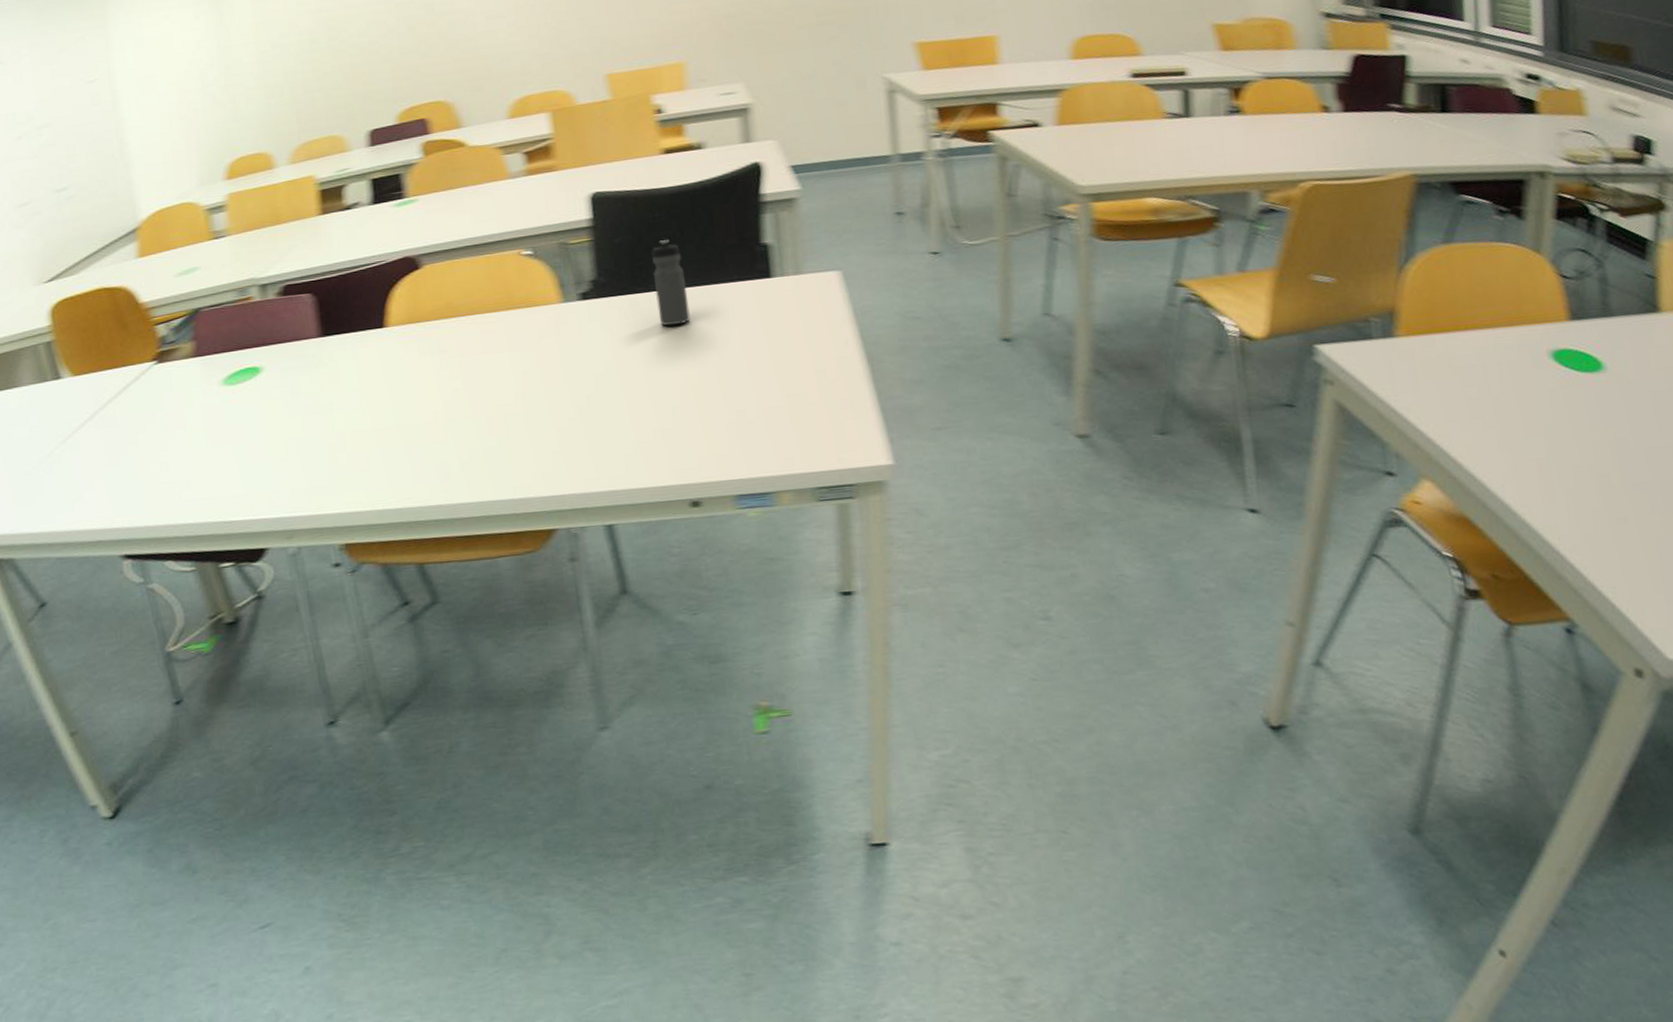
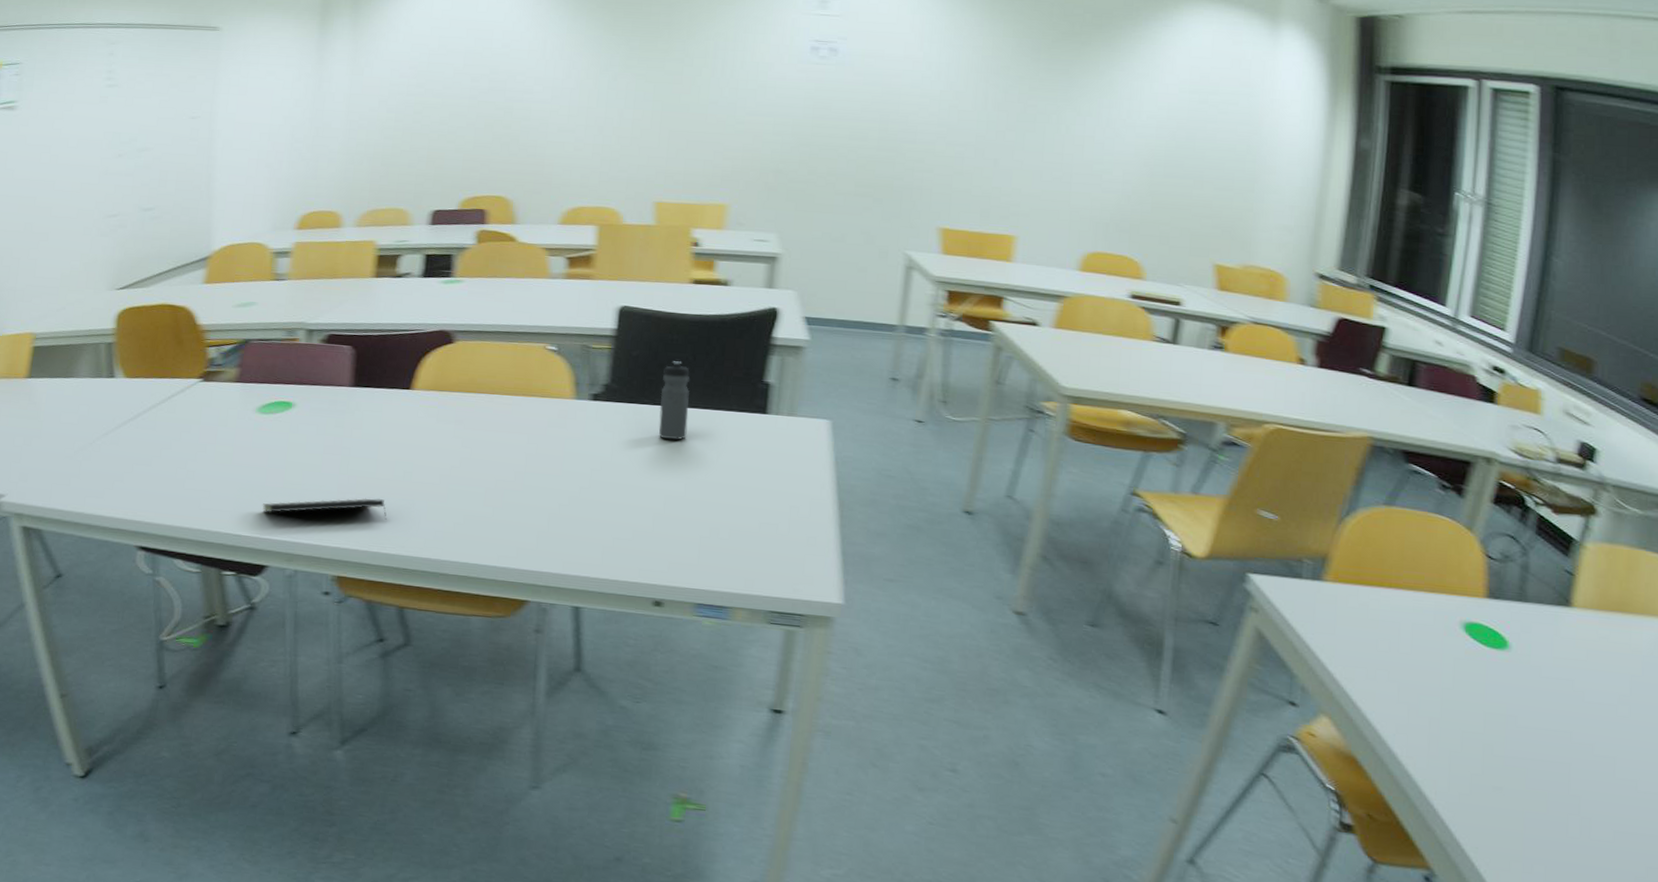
notepad: none [248,451,386,491] -> present [262,498,387,520]

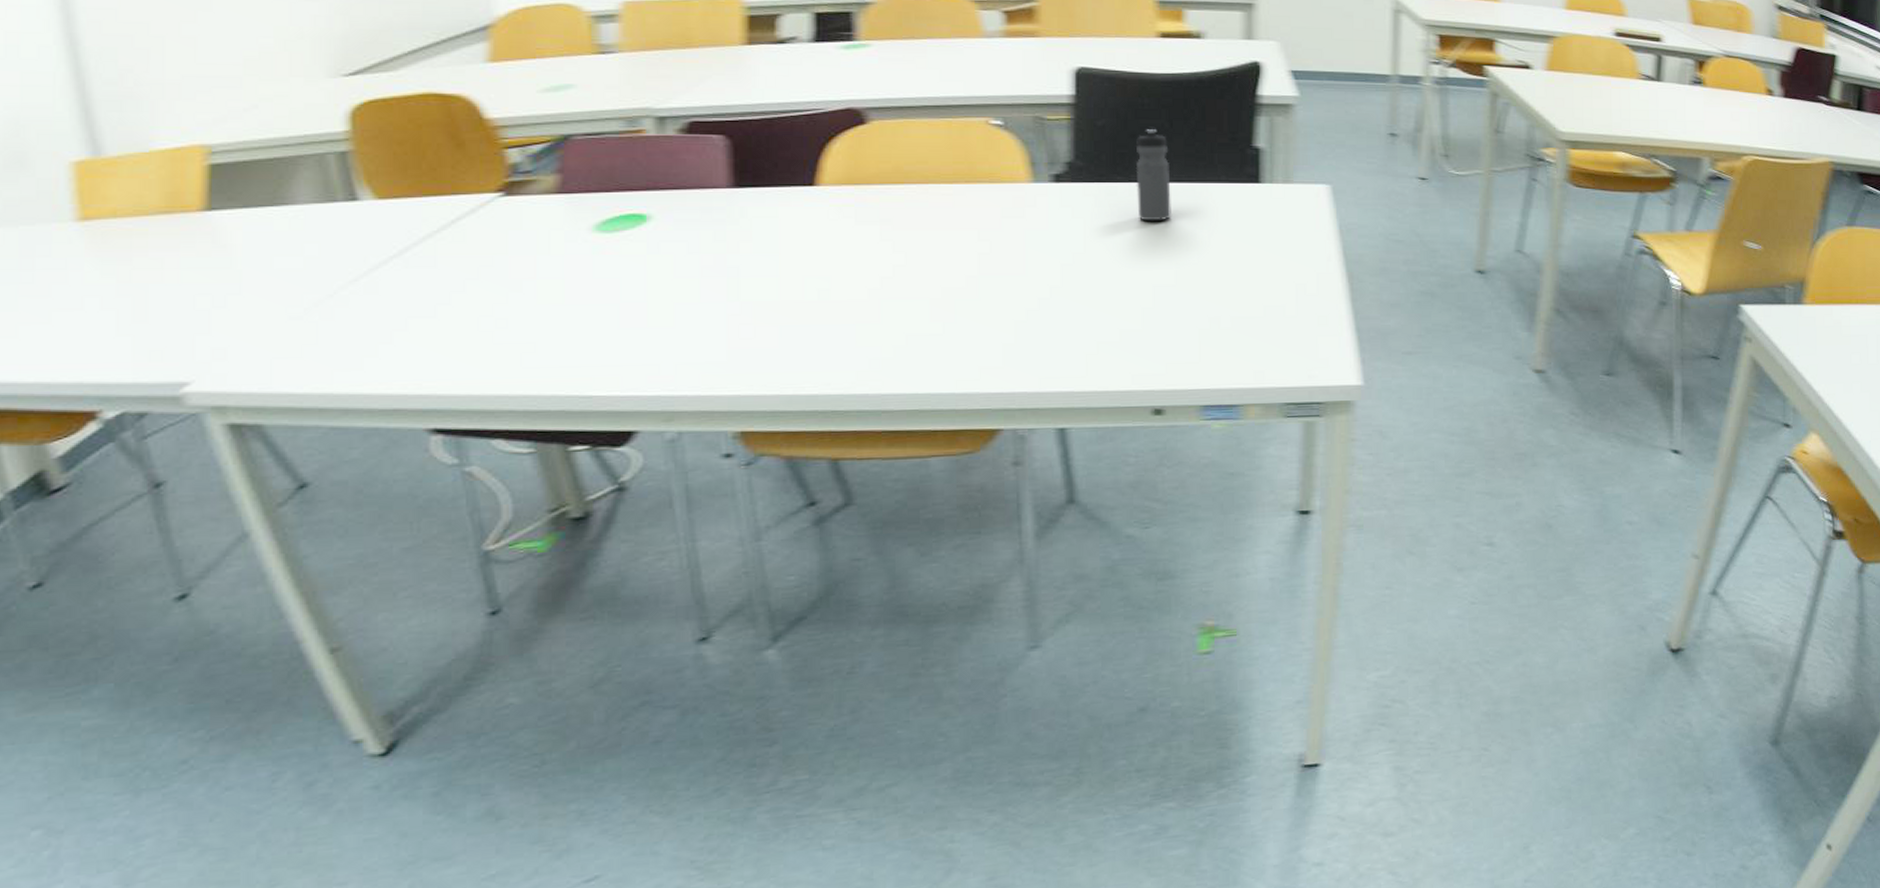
notepad: present [262,498,387,520] -> none [618,328,802,363]

